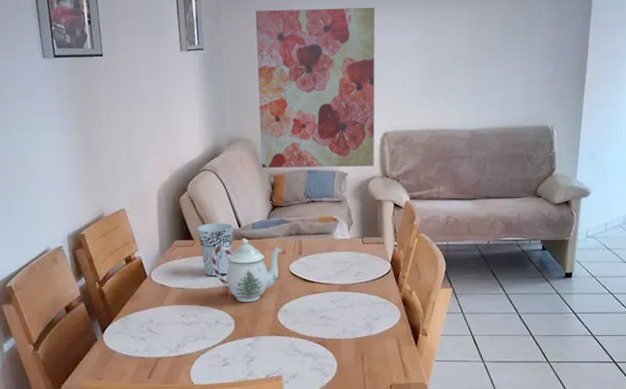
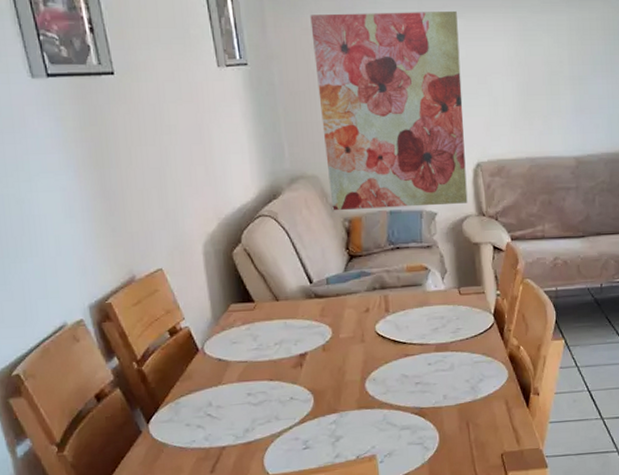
cup: present [198,223,233,276] -> none [259,279,304,345]
teapot: present [211,238,283,303] -> none [279,296,366,373]

